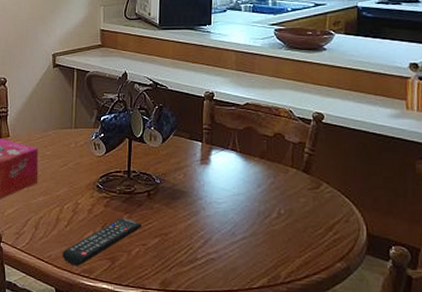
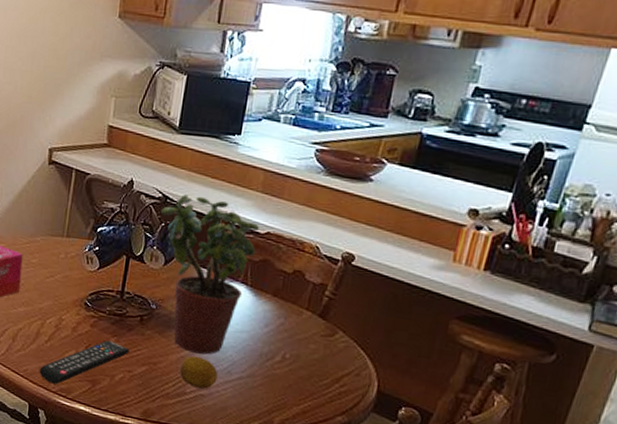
potted plant: none [153,79,240,220] -> present [160,194,260,355]
fruit: none [189,222,224,253] -> present [180,356,218,389]

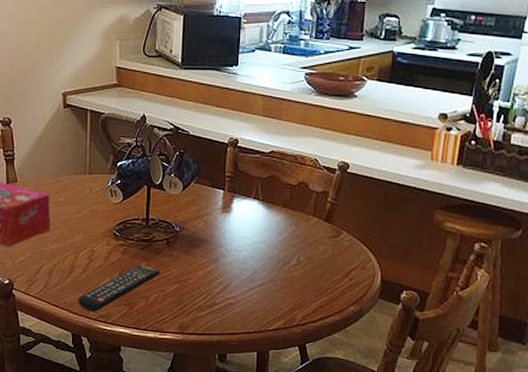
potted plant: present [160,194,260,355] -> none [173,124,265,267]
fruit: present [180,356,218,389] -> none [209,269,242,298]

